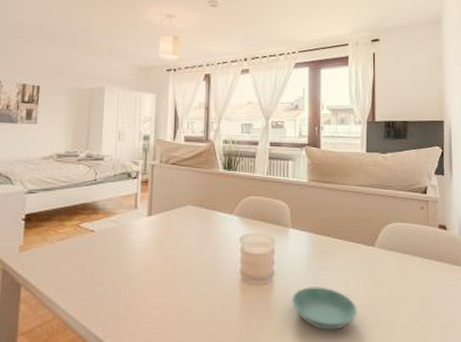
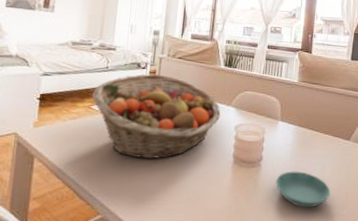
fruit basket: none [81,184,223,281] -> present [92,74,221,159]

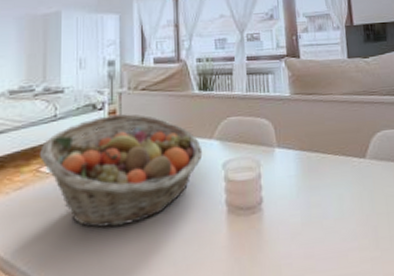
saucer: present [275,171,331,208] -> none [284,208,356,258]

